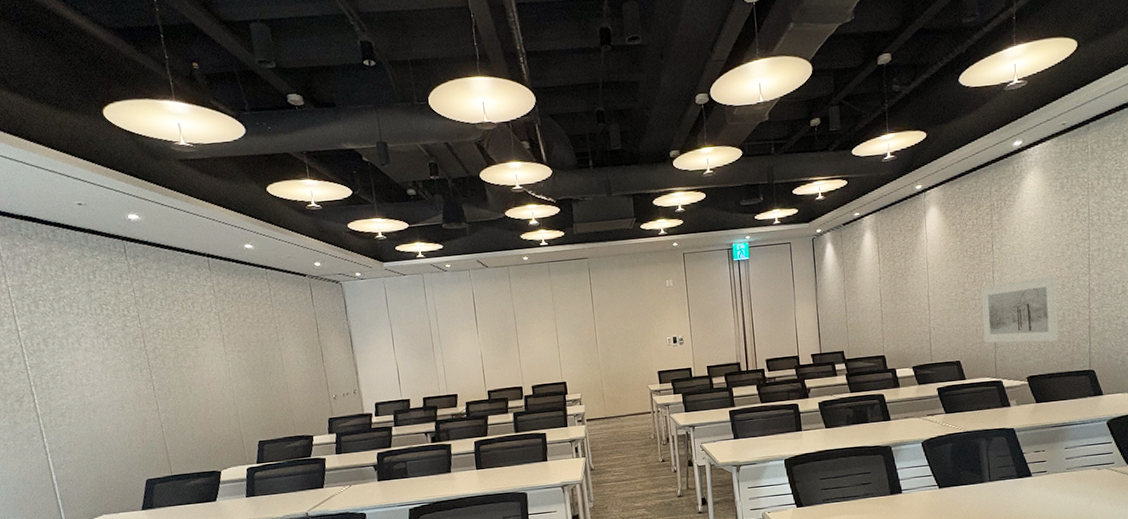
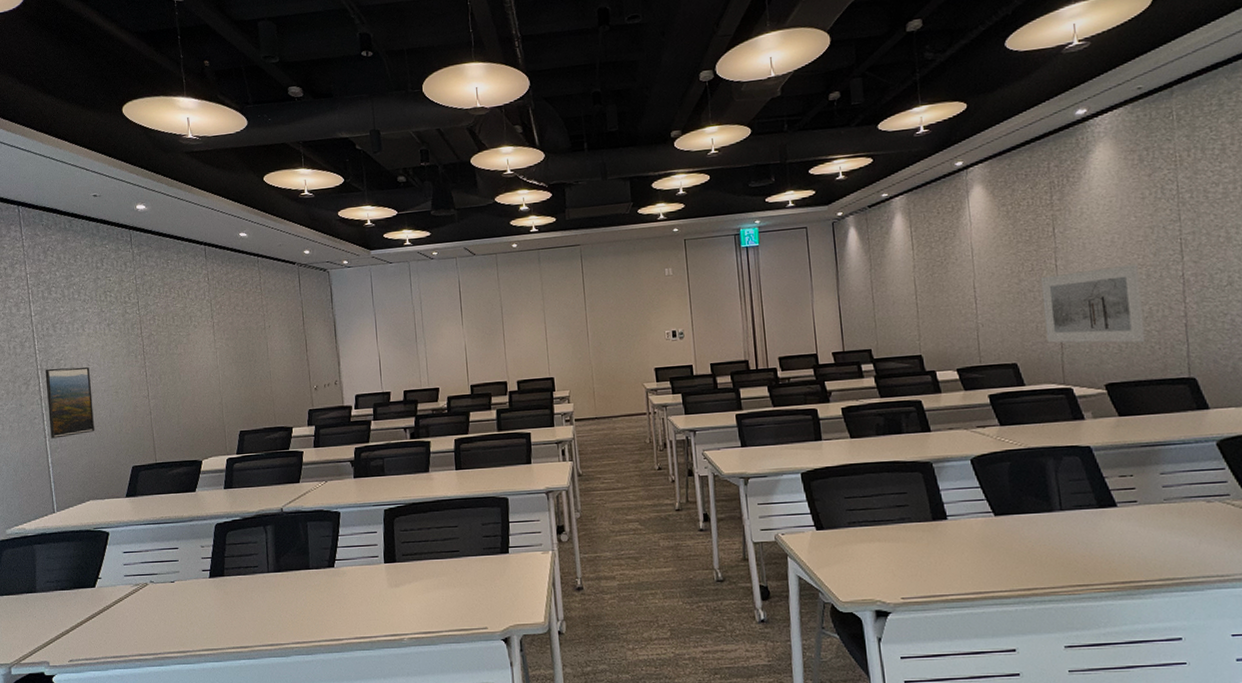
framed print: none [39,382,103,456] -> present [45,367,95,439]

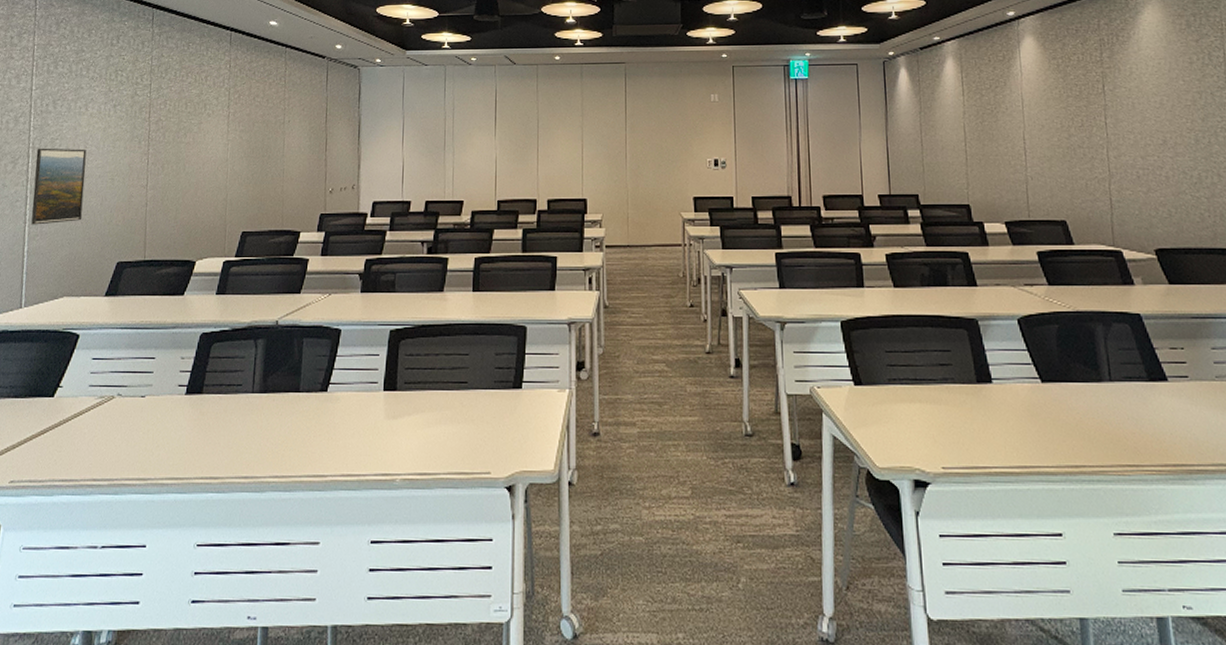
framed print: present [1040,263,1146,343] -> none [1090,128,1195,208]

